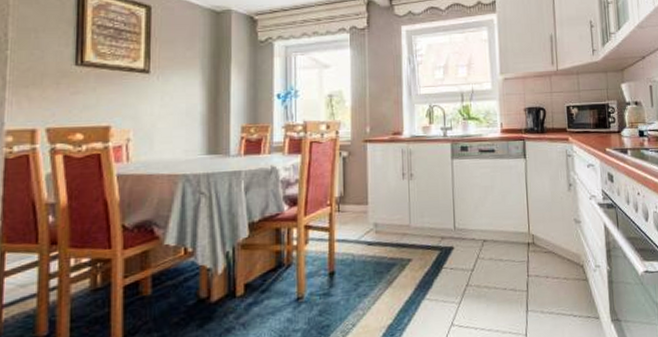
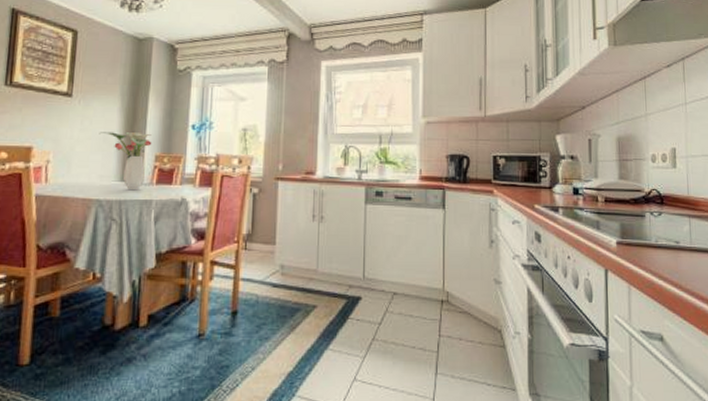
flower arrangement: none [181,104,237,163] -> present [99,131,152,191]

